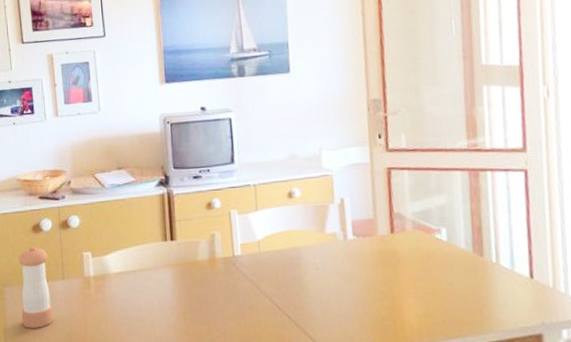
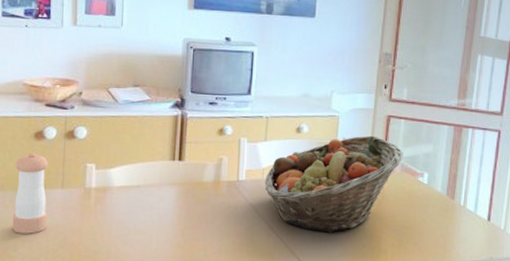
fruit basket: none [262,192,413,306] -> present [264,135,403,233]

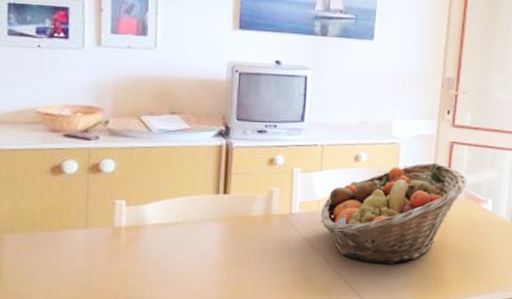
pepper shaker: present [12,153,48,234] -> none [24,190,68,281]

